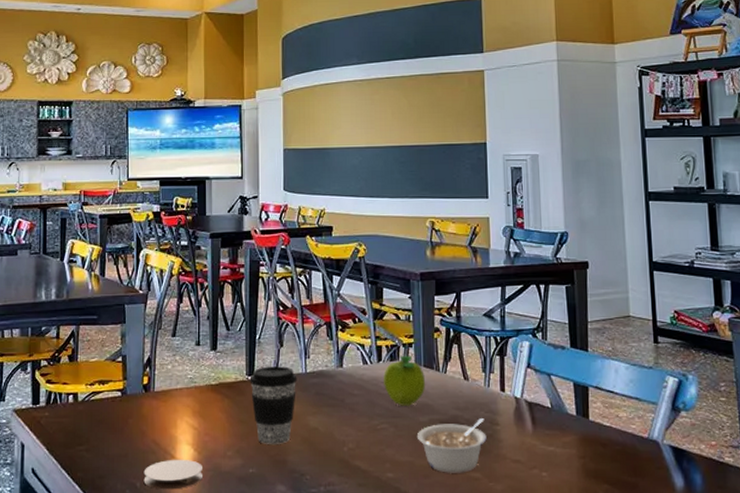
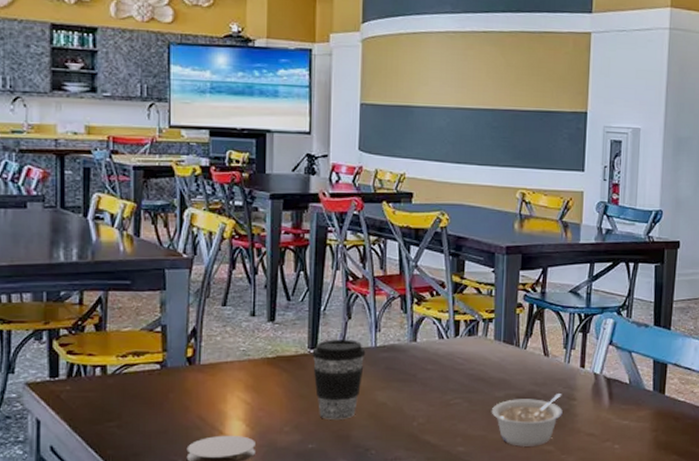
fruit: present [384,355,426,406] -> none [460,330,505,381]

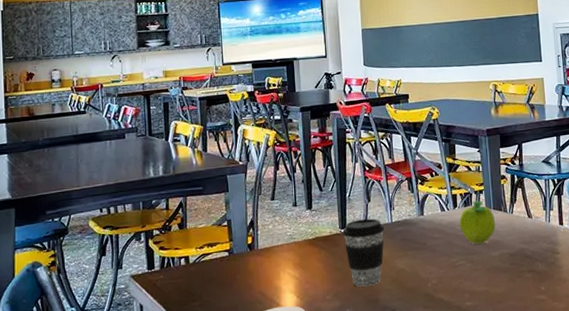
fruit: none [460,330,505,381] -> present [459,200,496,244]
legume: present [491,394,563,446] -> none [490,249,550,298]

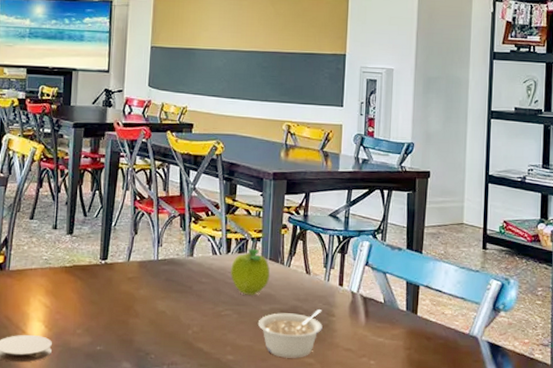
coffee cup: present [342,218,385,287] -> none [103,252,149,325]
legume: none [490,249,550,298] -> present [257,309,323,358]

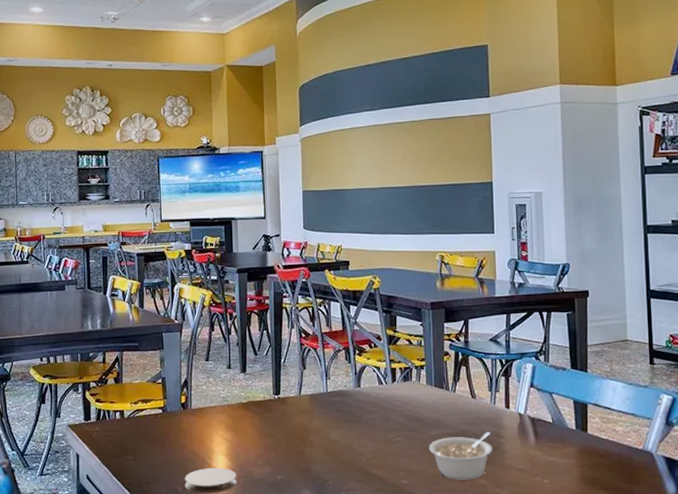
fruit: present [231,248,270,295] -> none [398,376,437,421]

